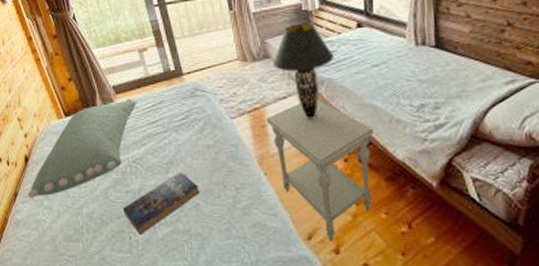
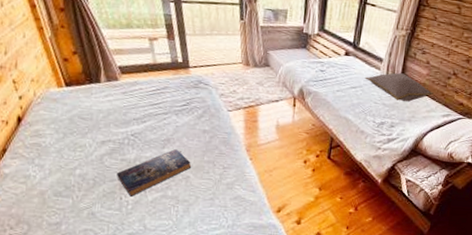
pillow: present [27,99,137,198] -> none [17,80,142,155]
side table: present [266,99,374,242] -> none [258,106,343,215]
table lamp: present [273,23,334,120] -> none [271,42,323,122]
cushion: none [388,35,485,73] -> present [365,72,434,102]

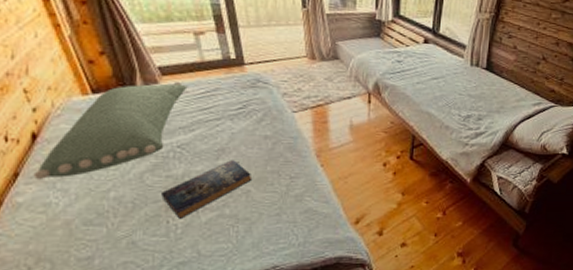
pillow: none [17,80,142,155] -> present [33,82,188,179]
cushion: present [365,72,434,102] -> none [447,59,522,91]

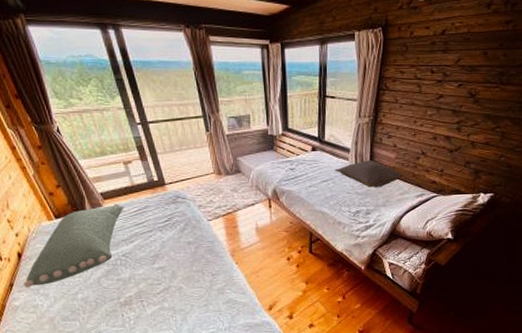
book: present [161,160,253,219] -> none [115,263,183,313]
cushion: none [447,59,522,91] -> present [334,159,404,187]

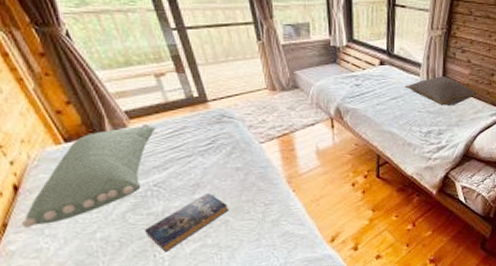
book: none [115,263,183,313] -> present [145,193,230,252]

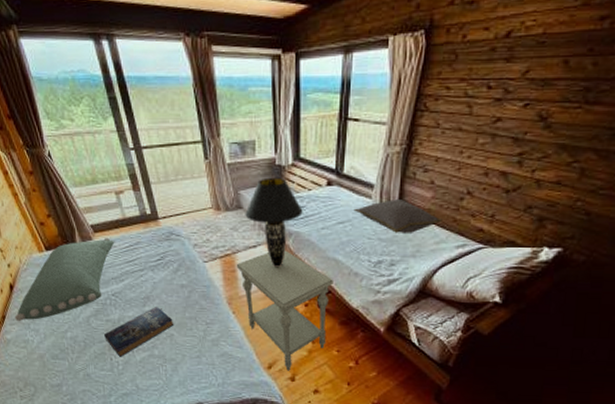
side table: none [294,126,389,242] -> present [236,250,333,371]
table lamp: none [302,58,359,144] -> present [245,177,303,268]

